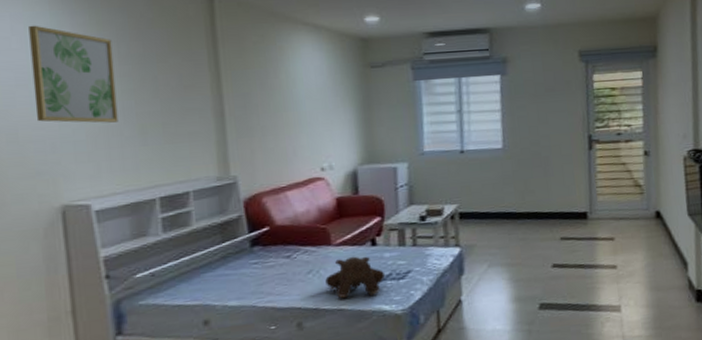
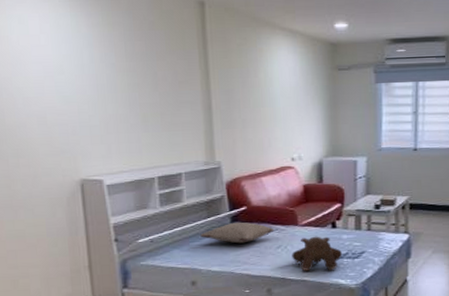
wall art: present [28,25,119,123] -> none [54,25,125,111]
pillow: none [212,245,304,272] -> present [199,222,274,244]

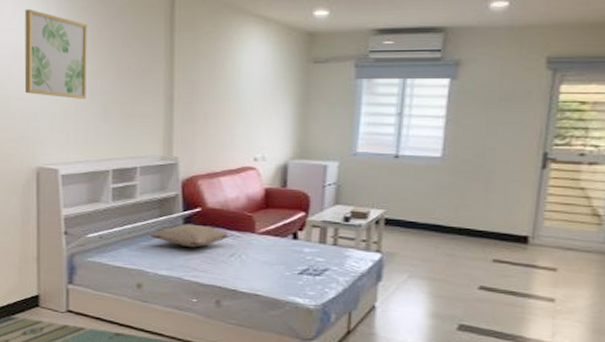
wall art: none [54,25,125,111] -> present [24,9,87,99]
teddy bear: present [292,236,343,272] -> none [246,246,303,286]

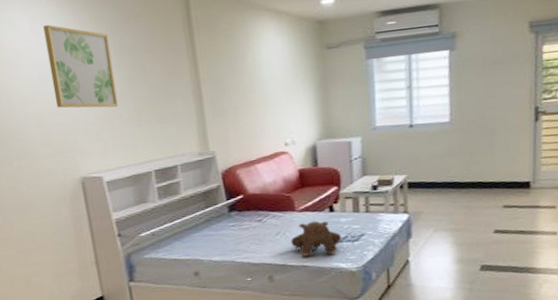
pillow: present [149,224,229,248] -> none [198,210,272,233]
teddy bear: none [246,246,303,286] -> present [291,220,342,257]

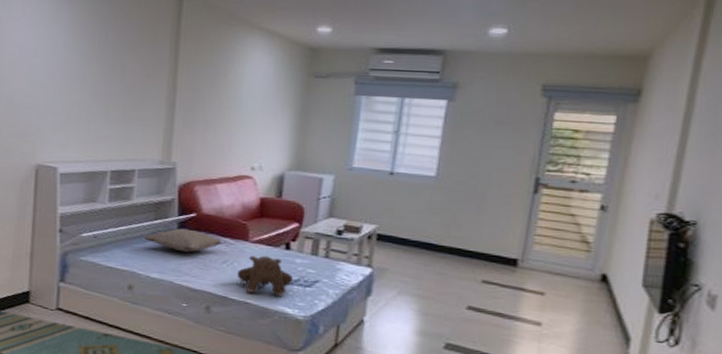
wall art: present [43,24,118,108] -> none [29,9,95,100]
pillow: none [198,210,272,233] -> present [143,228,223,253]

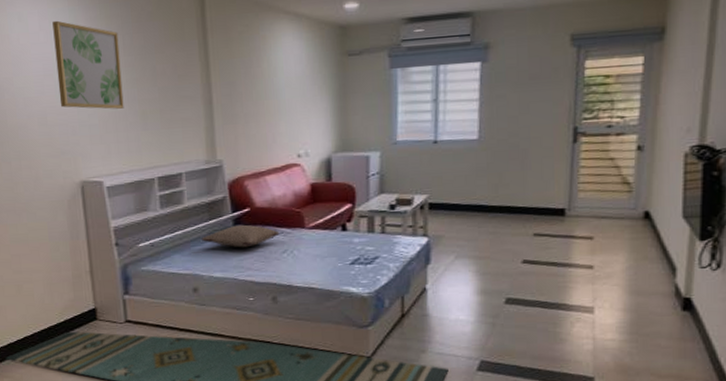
wall art: none [29,9,95,100] -> present [52,20,124,109]
teddy bear: present [237,255,294,296] -> none [298,239,354,278]

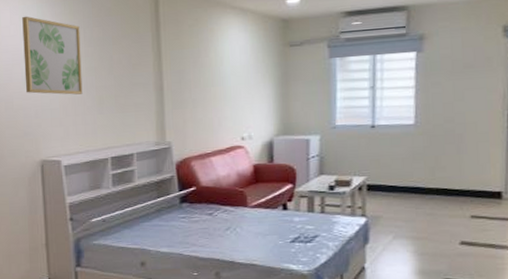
pillow: present [200,224,280,248] -> none [149,202,223,225]

